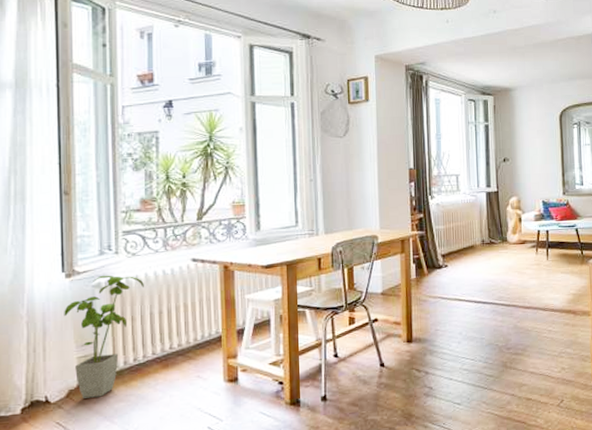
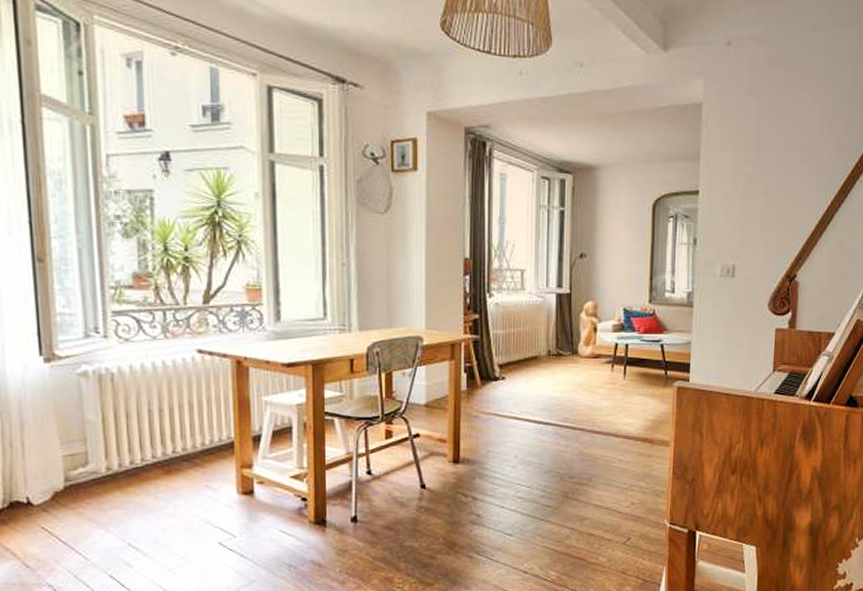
house plant: present [64,275,144,399] -> none [44,362,140,502]

